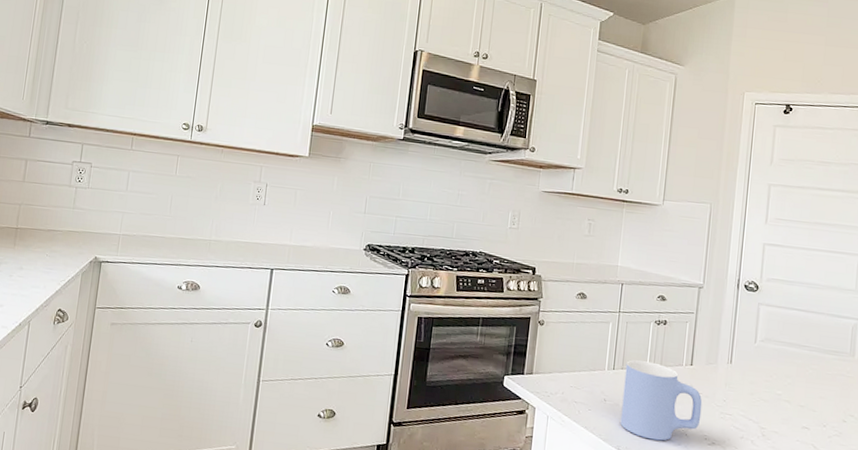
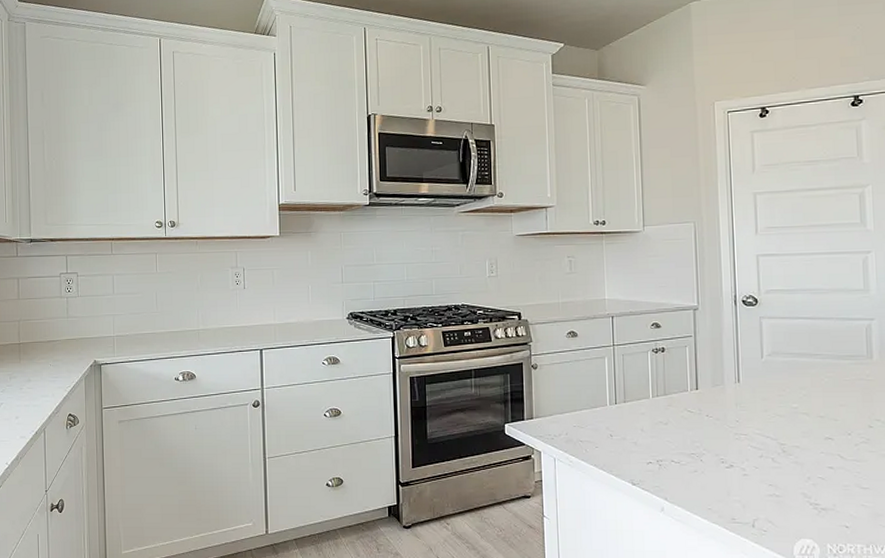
mug: present [620,360,703,441] -> none [628,391,715,470]

